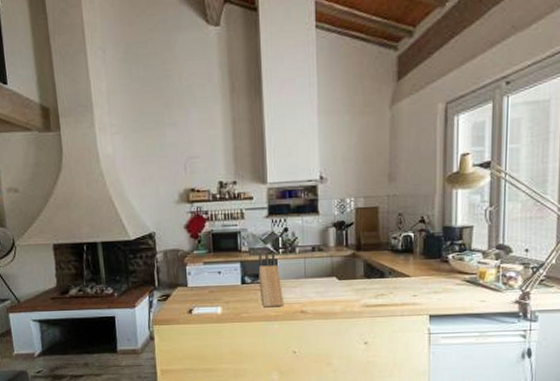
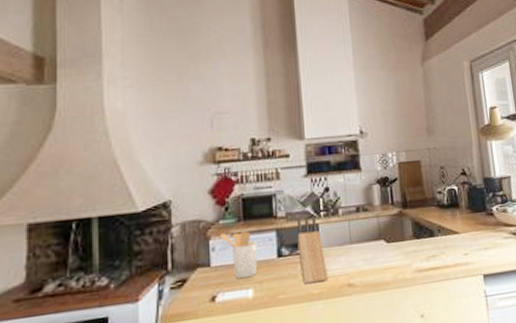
utensil holder: none [194,260,226,298] -> present [219,230,258,279]

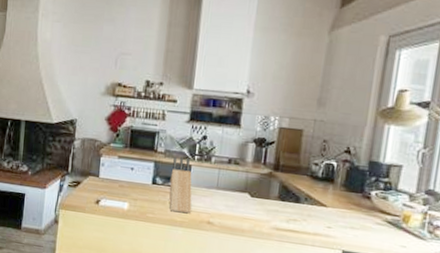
utensil holder: present [219,230,258,279] -> none [109,153,138,194]

